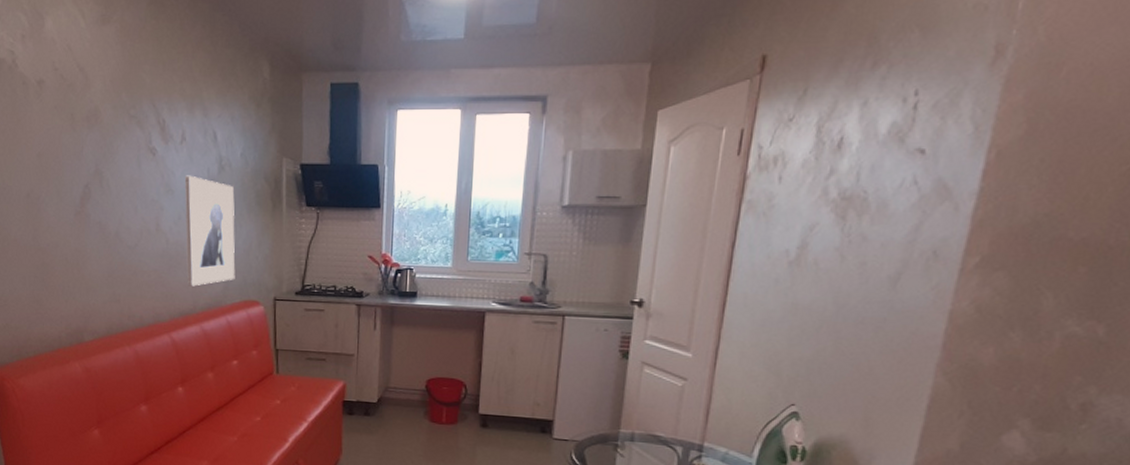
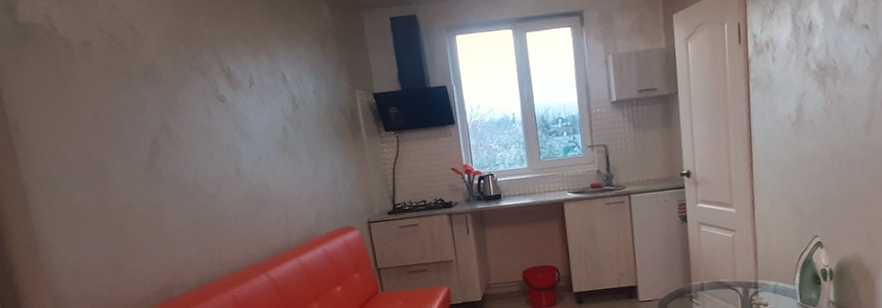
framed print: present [184,175,235,287] -> none [258,117,326,224]

